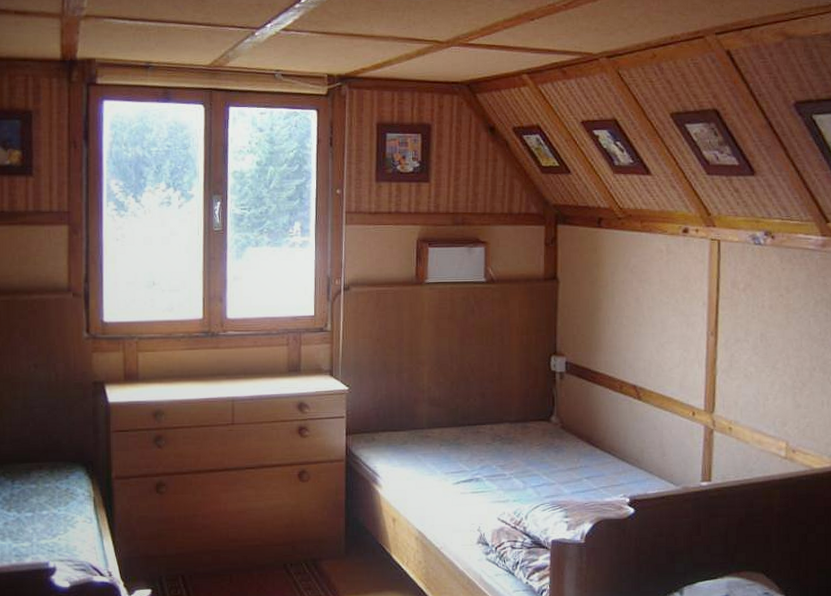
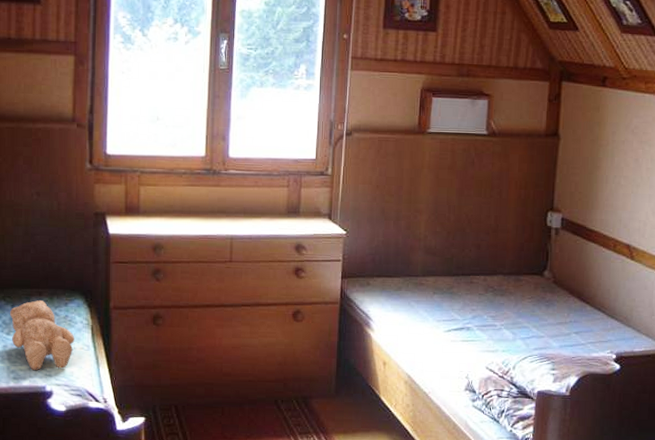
teddy bear: none [9,474,77,546] -> present [9,300,75,370]

